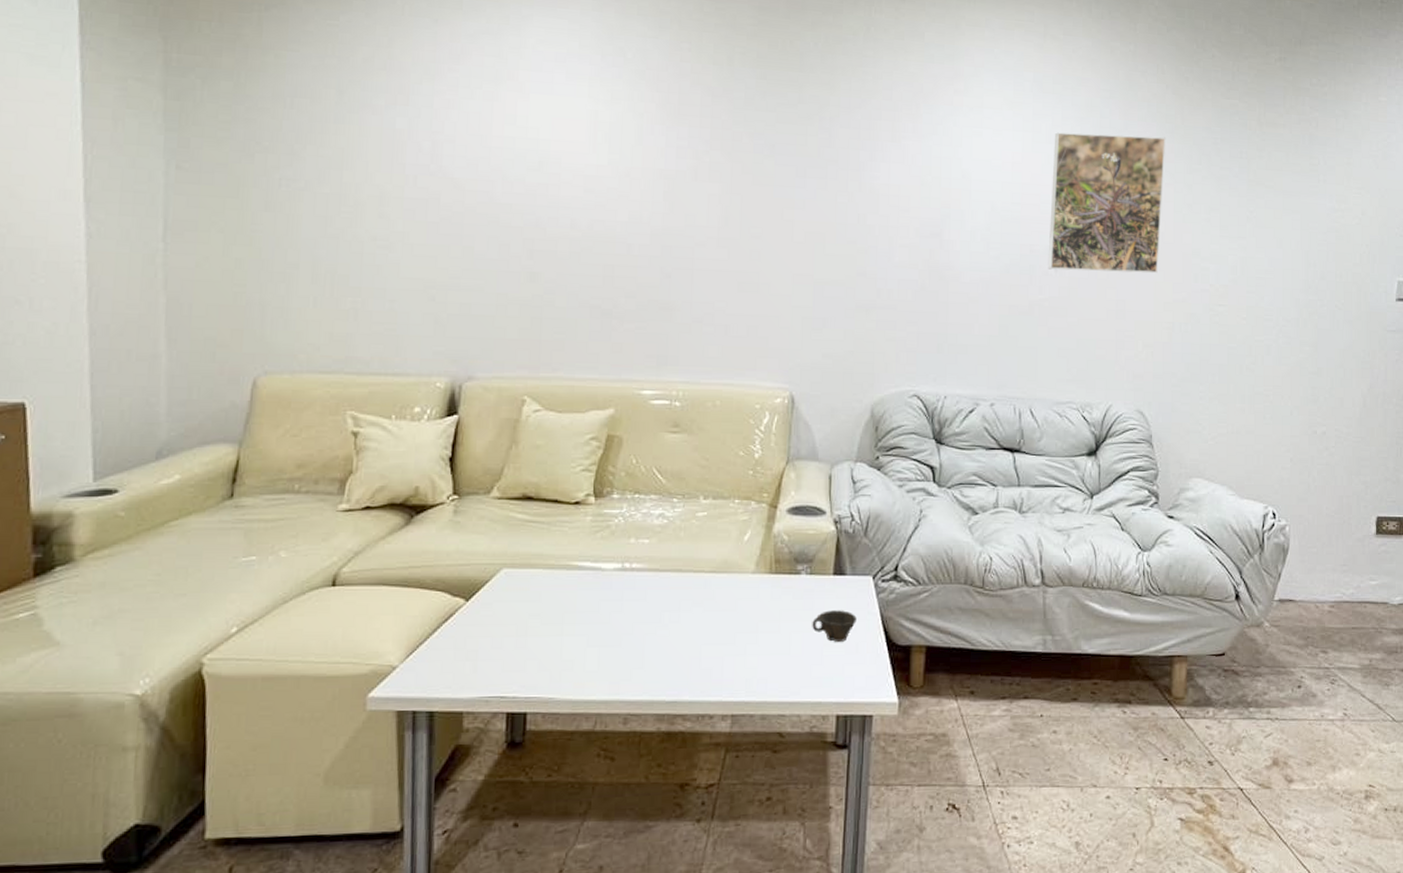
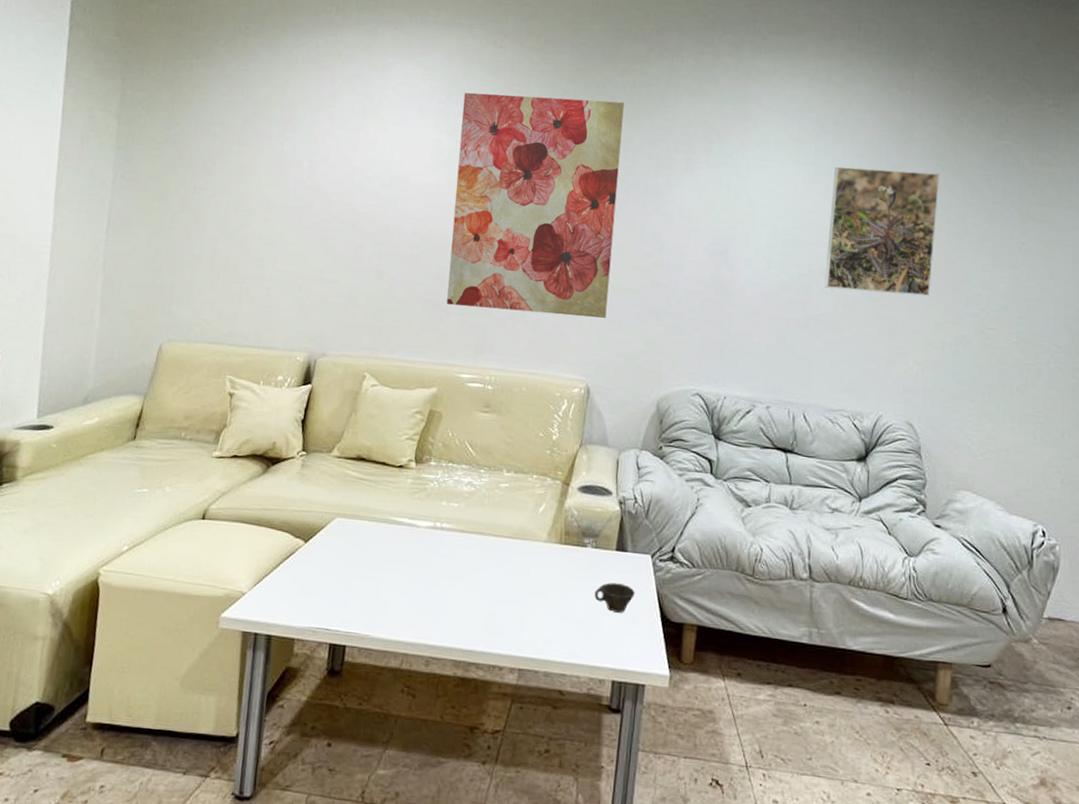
wall art: none [618,51,817,316] -> present [446,92,624,318]

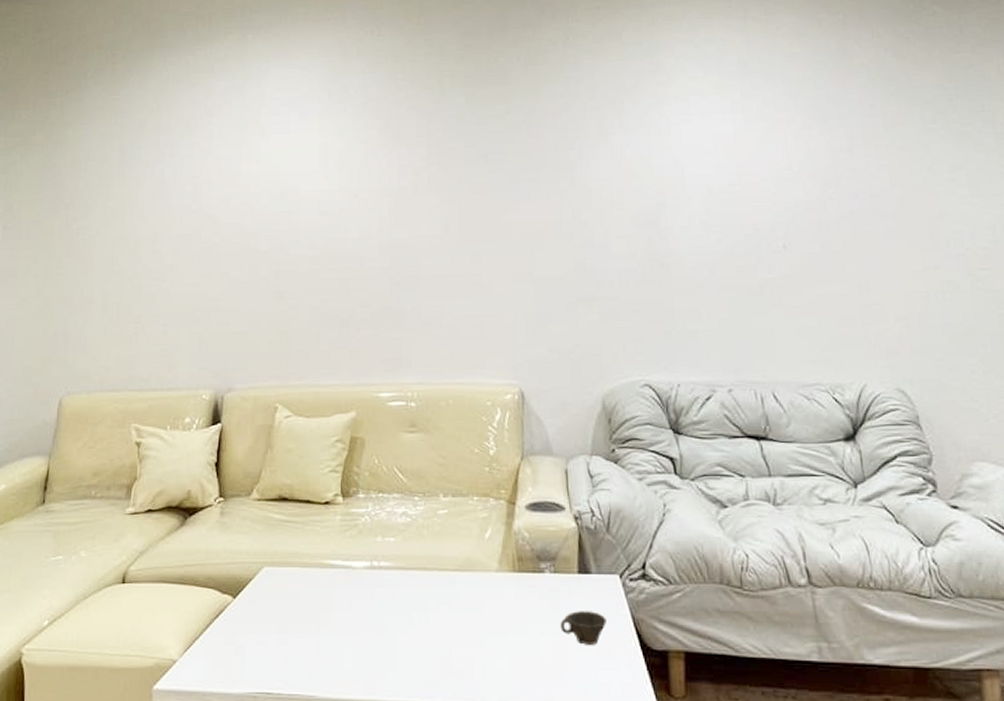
wall art: present [446,92,624,318] -> none [346,73,531,319]
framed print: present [824,166,941,297] -> none [767,100,901,247]

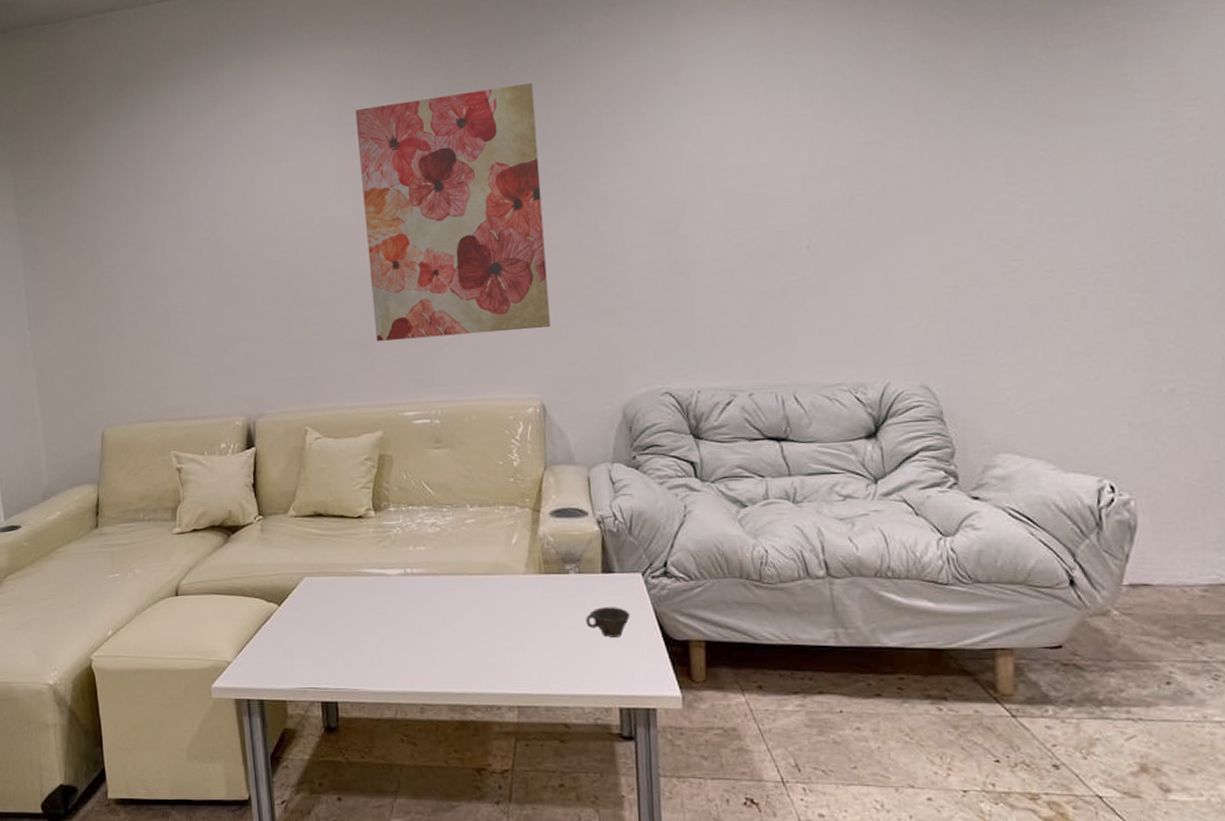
wall art: none [346,73,531,319] -> present [355,82,551,342]

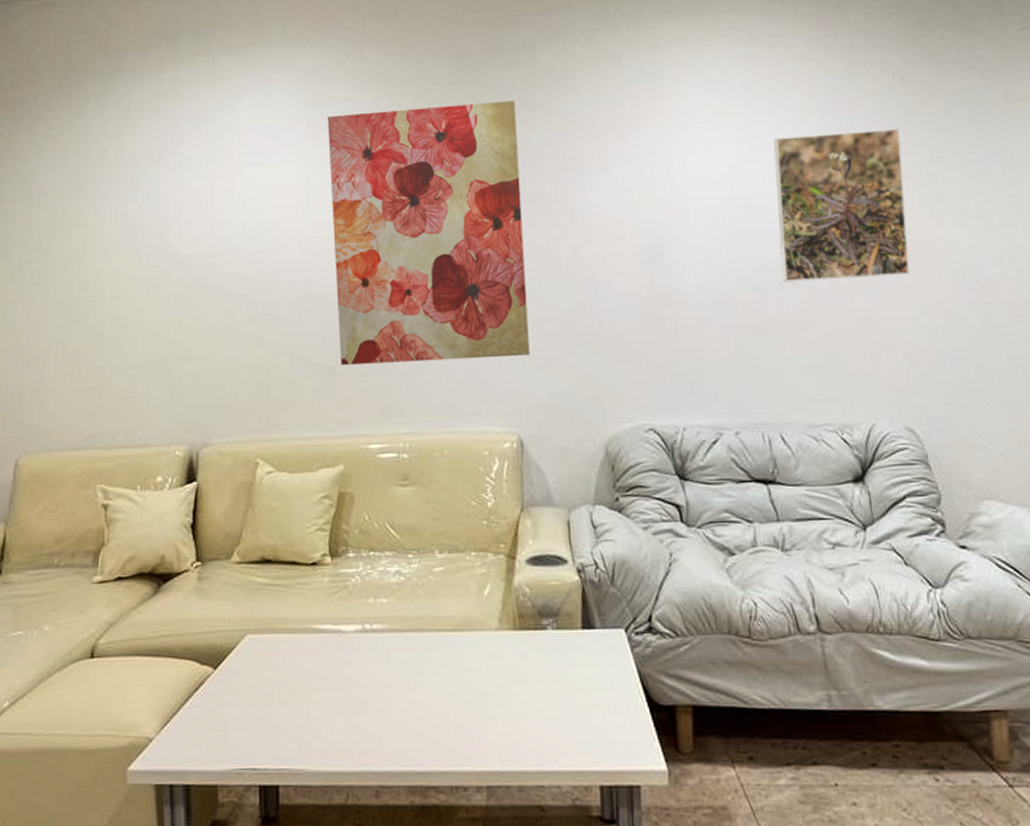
cup: present [585,607,630,638] -> none [564,667,612,703]
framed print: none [792,86,932,249] -> present [773,128,910,282]

